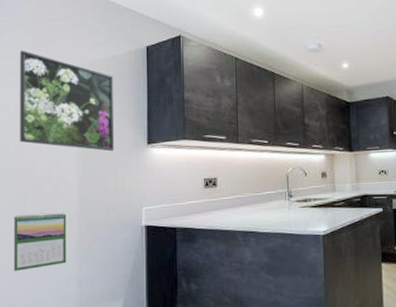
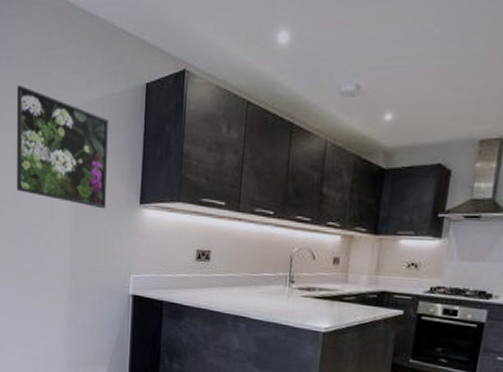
calendar: present [13,212,67,271] -> none [11,267,58,324]

